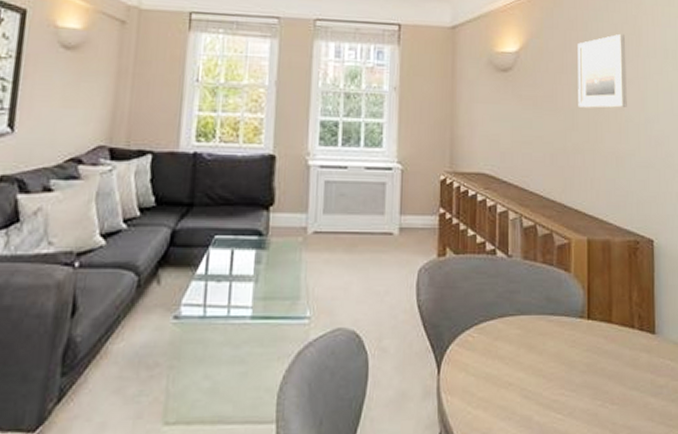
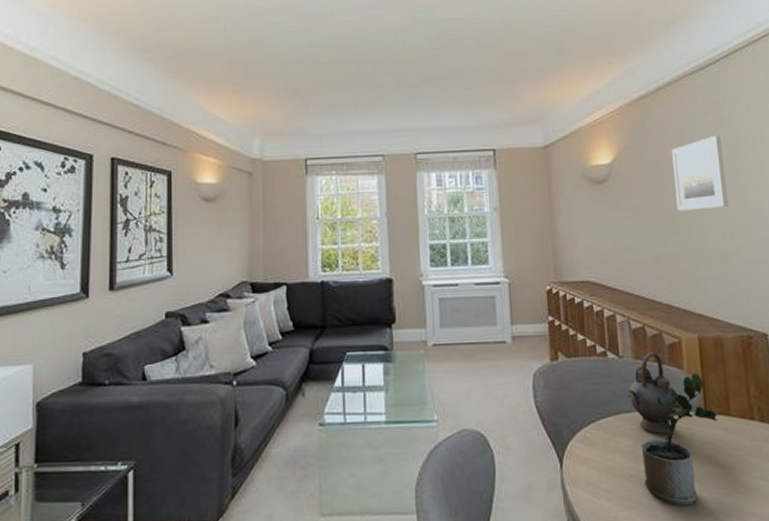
teapot: none [514,253,563,339] -> present [628,352,679,433]
potted plant: none [521,276,600,418] -> present [641,372,718,506]

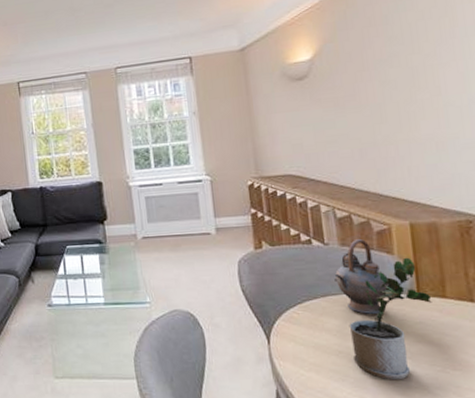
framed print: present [672,135,729,211] -> none [378,18,444,101]

